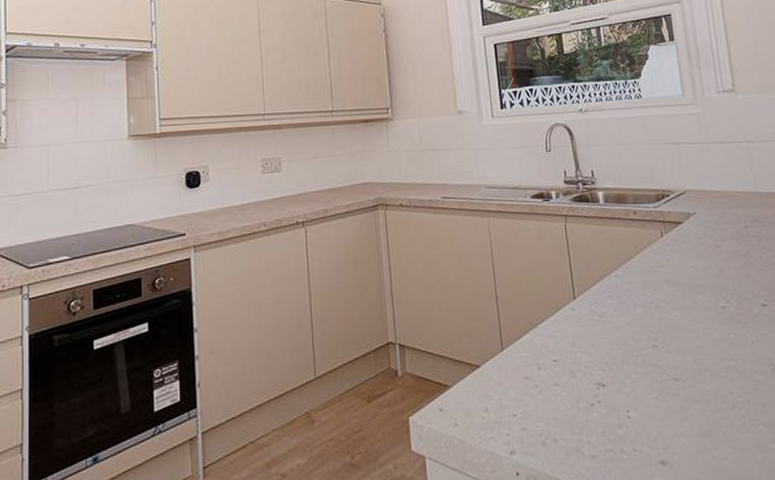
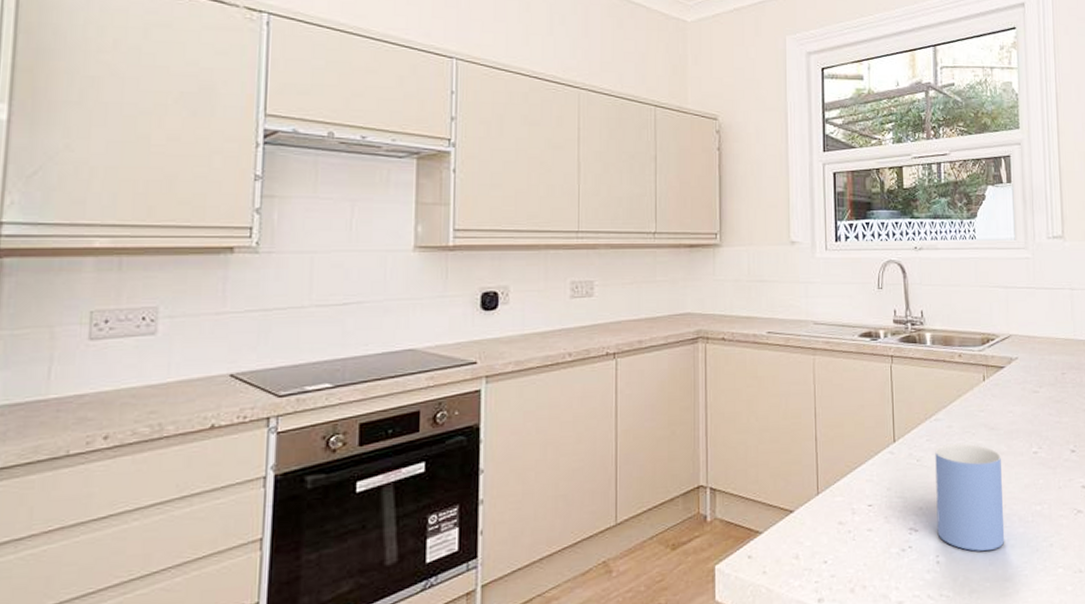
mug: none [617,299,698,407] -> present [935,443,1005,551]

